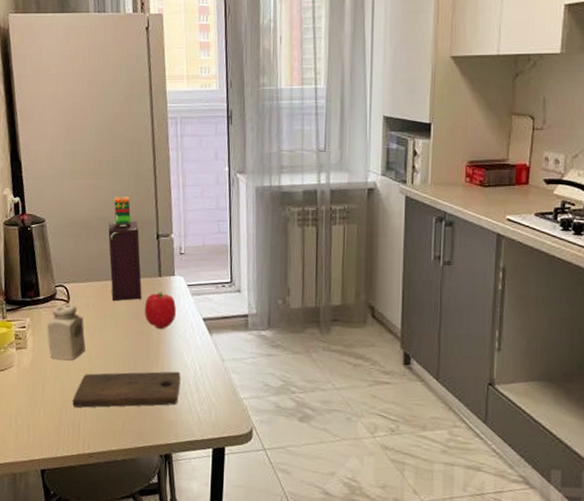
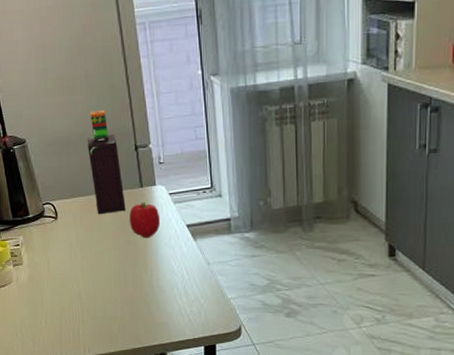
salt shaker: present [47,303,86,360] -> none [39,220,77,272]
cutting board: present [72,371,181,408] -> none [70,277,169,316]

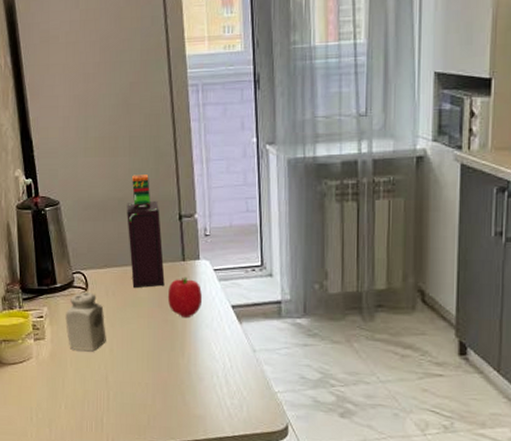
salt shaker: none [39,220,77,272] -> present [65,291,106,351]

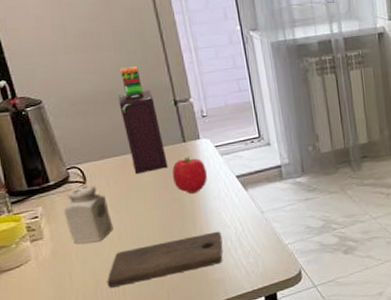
cutting board: none [94,362,209,402] -> present [107,231,223,288]

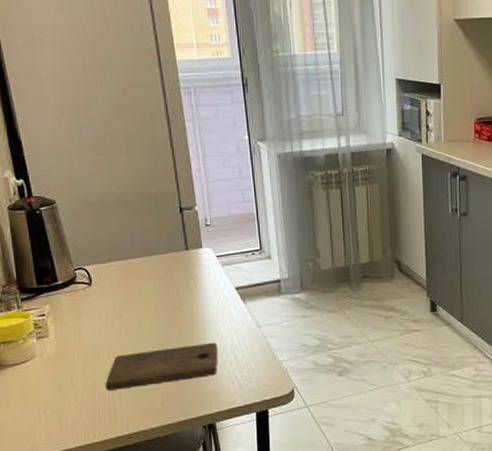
salt shaker: present [64,184,113,244] -> none [69,286,114,344]
bottle: present [118,66,168,175] -> none [127,172,170,280]
fruit: present [172,156,207,194] -> none [173,264,207,303]

